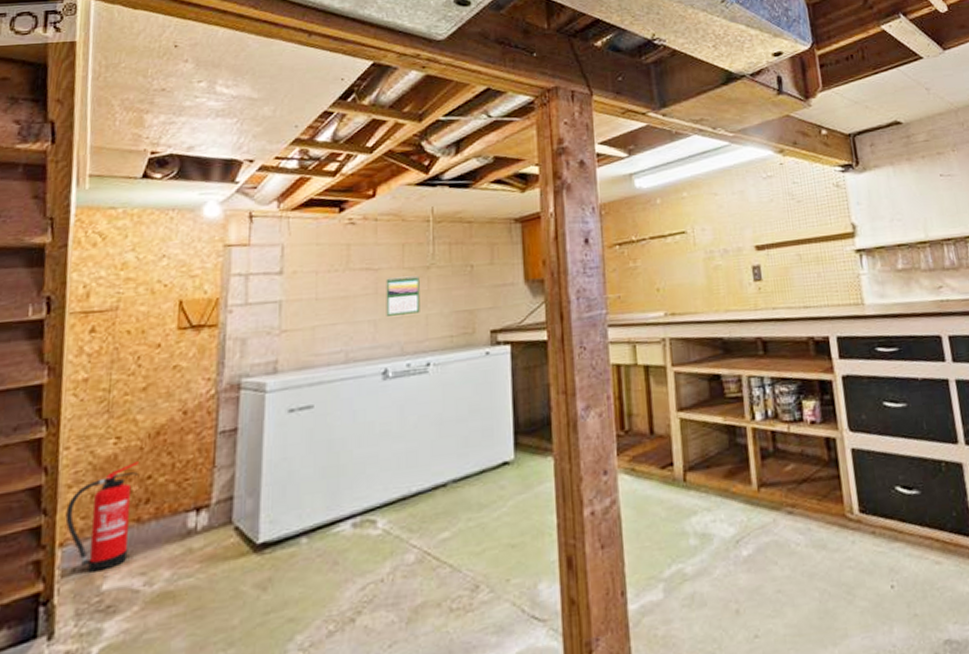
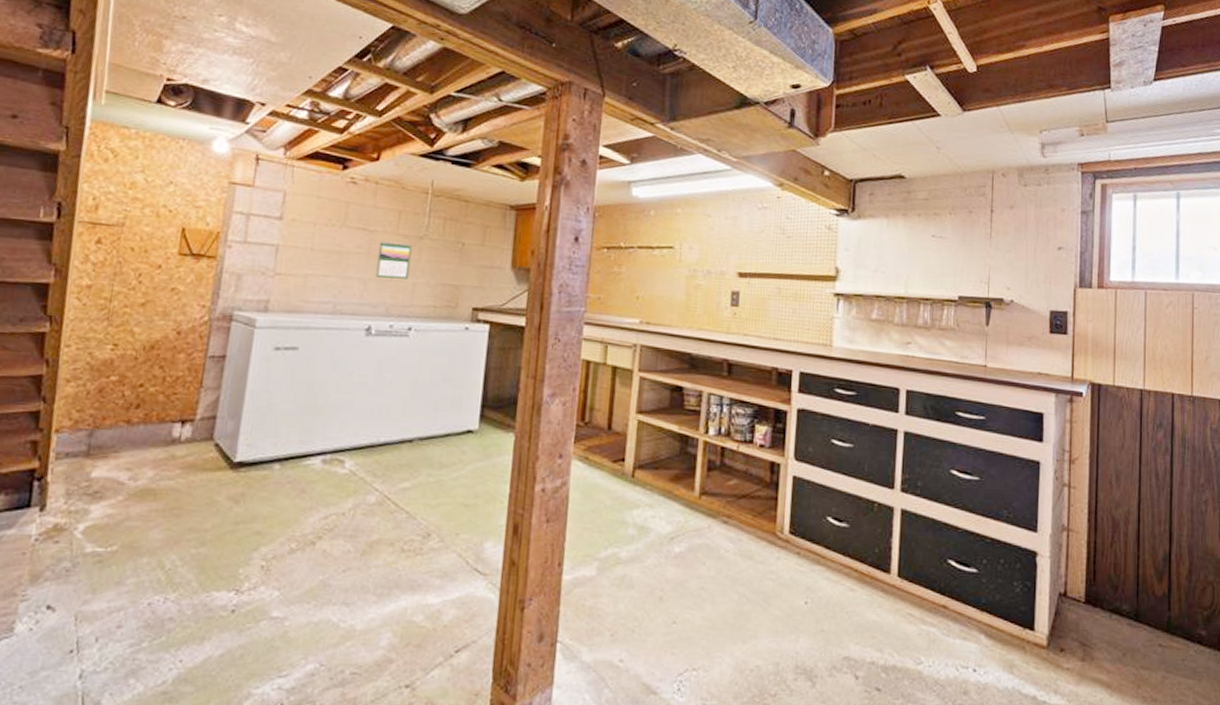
fire extinguisher: present [65,462,139,573] -> none [62,369,133,460]

